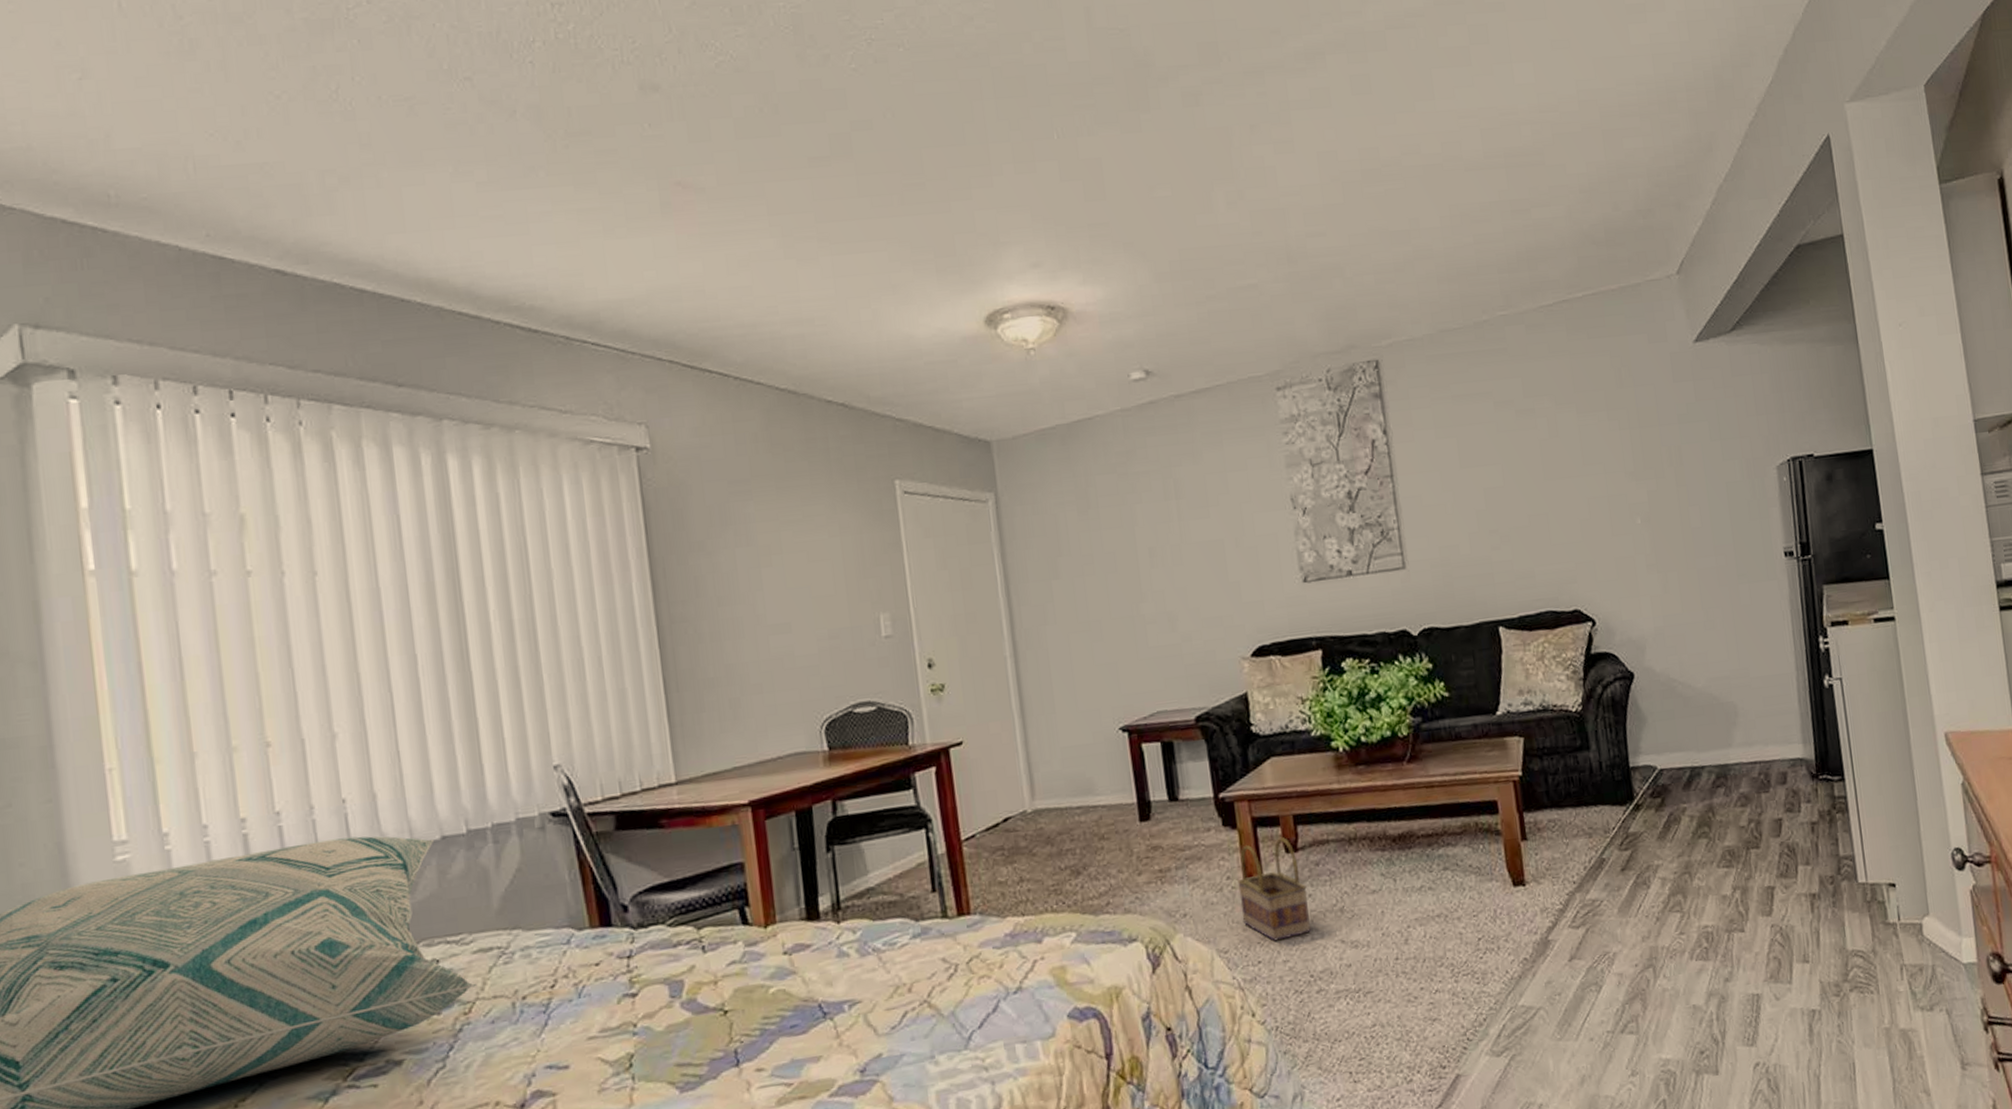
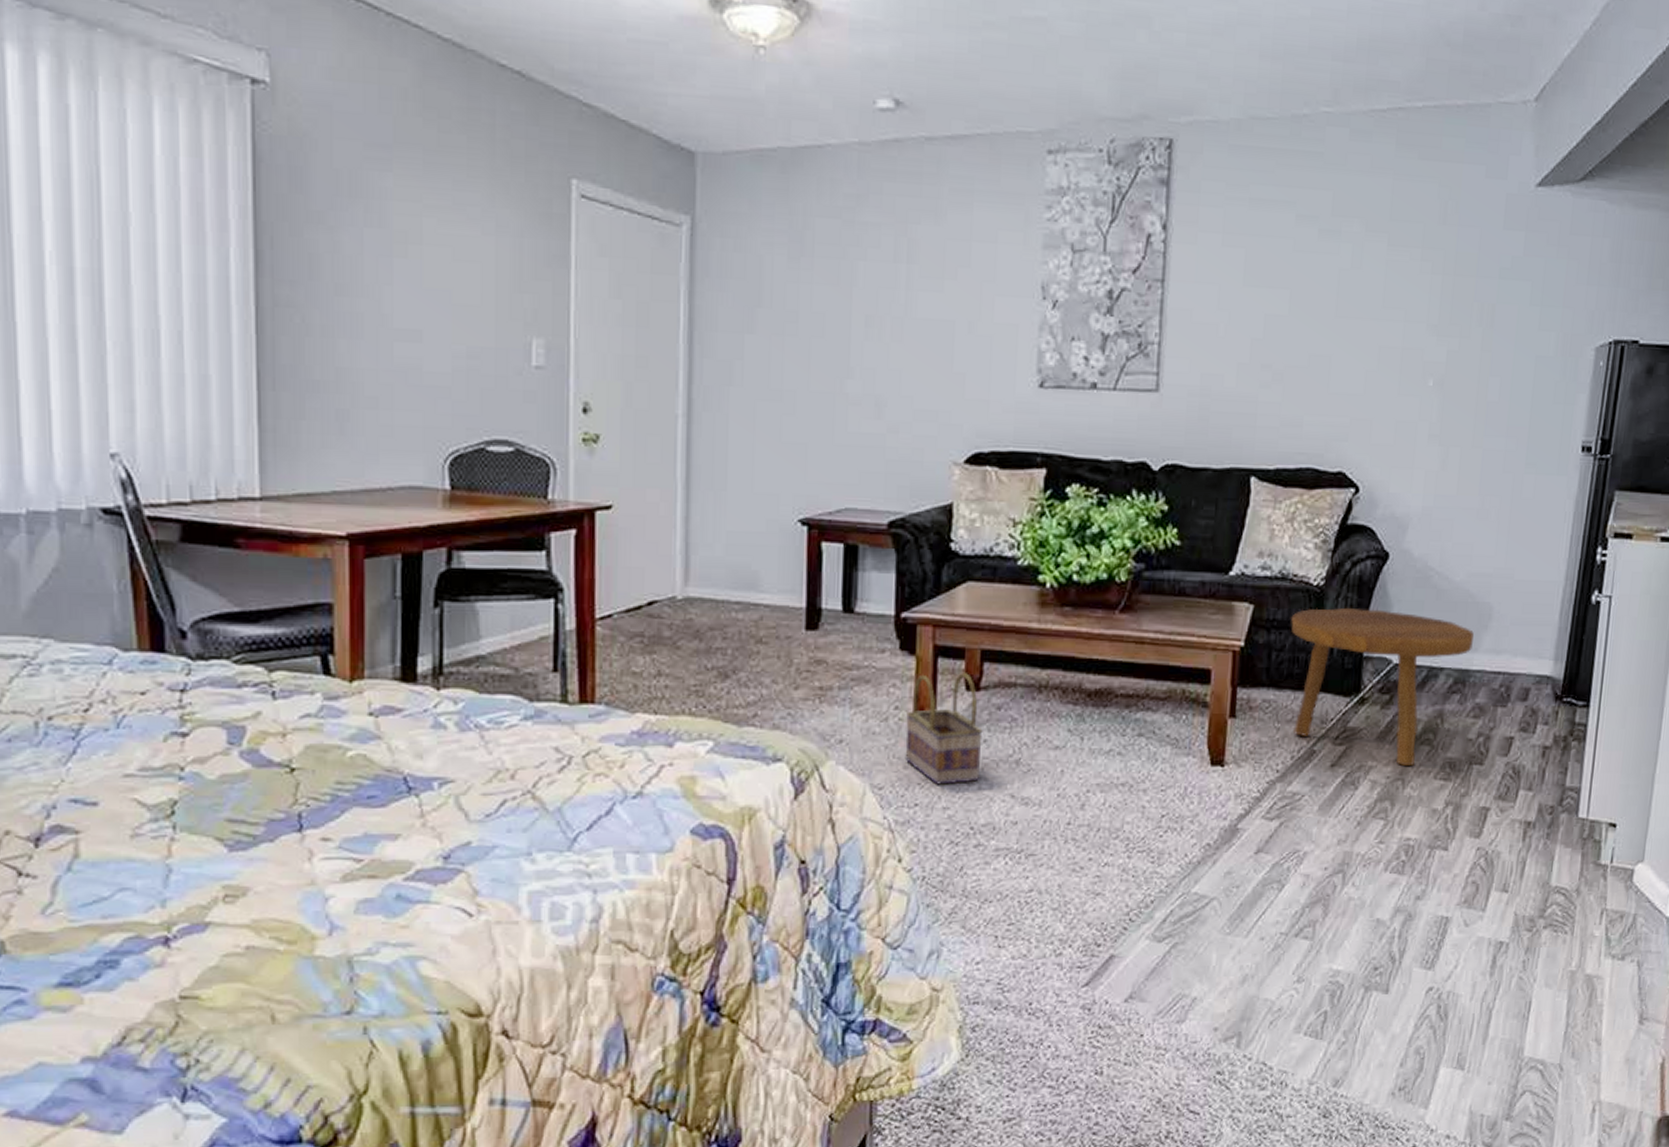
footstool: none [1559,722,1726,861] -> present [1291,607,1474,767]

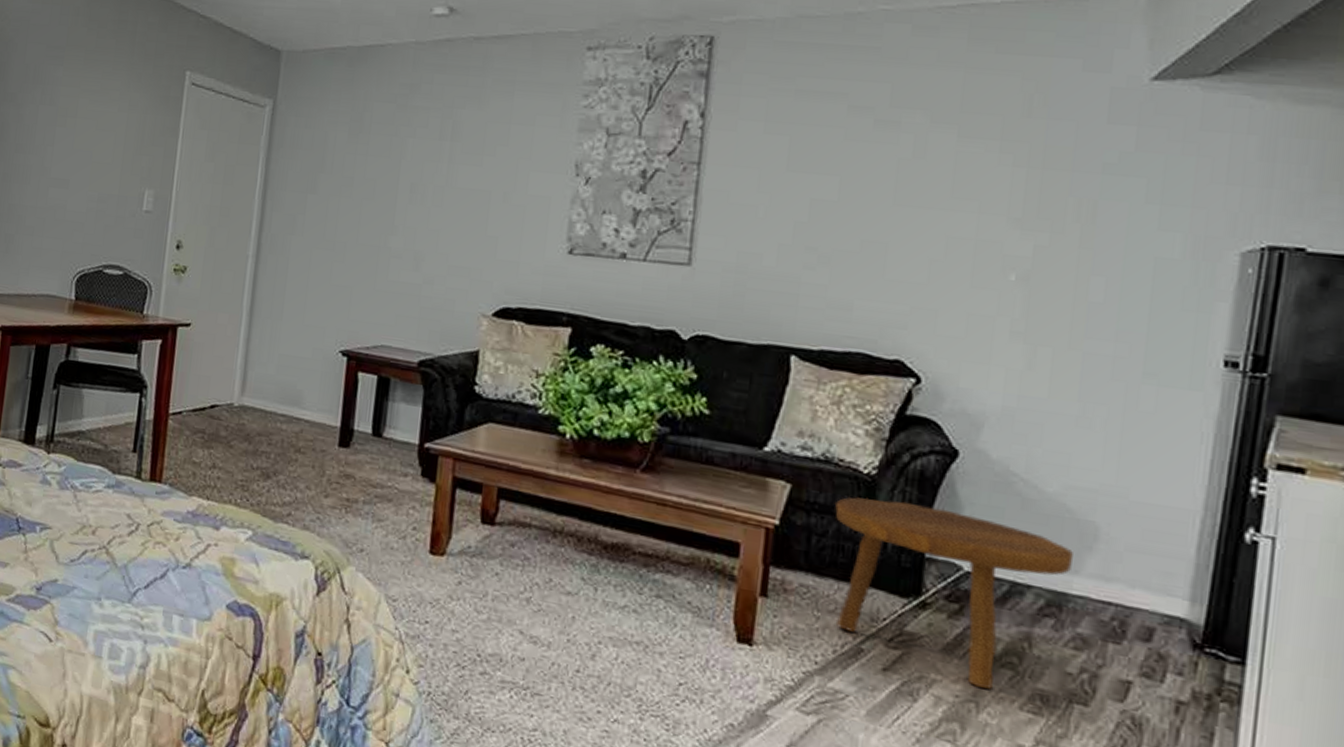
basket: present [905,671,983,785] -> none [419,501,495,611]

